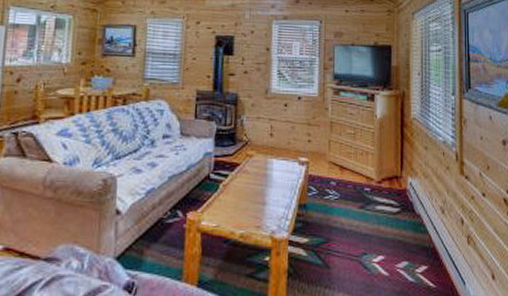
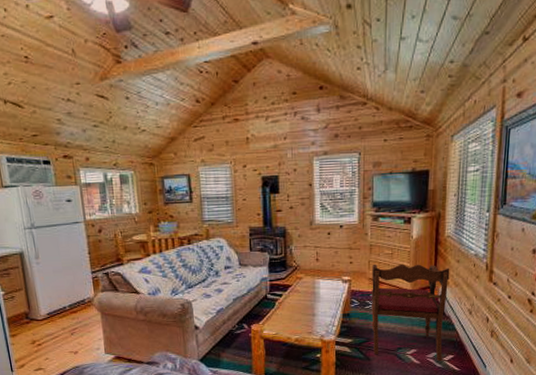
armchair: none [331,144,418,274] -> present [371,264,450,361]

